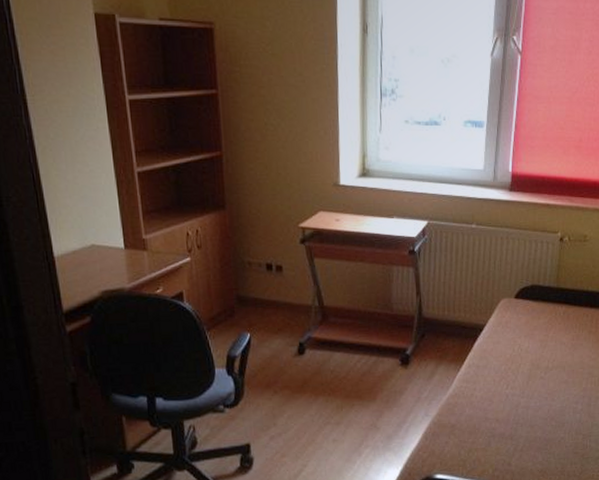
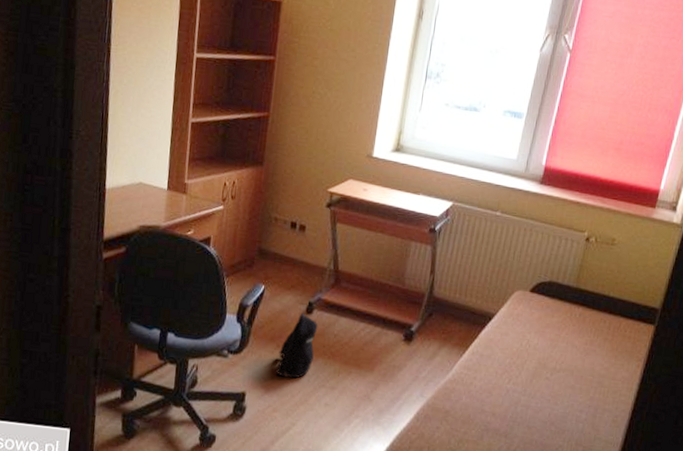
backpack: none [277,355,314,422] -> present [275,313,318,379]

